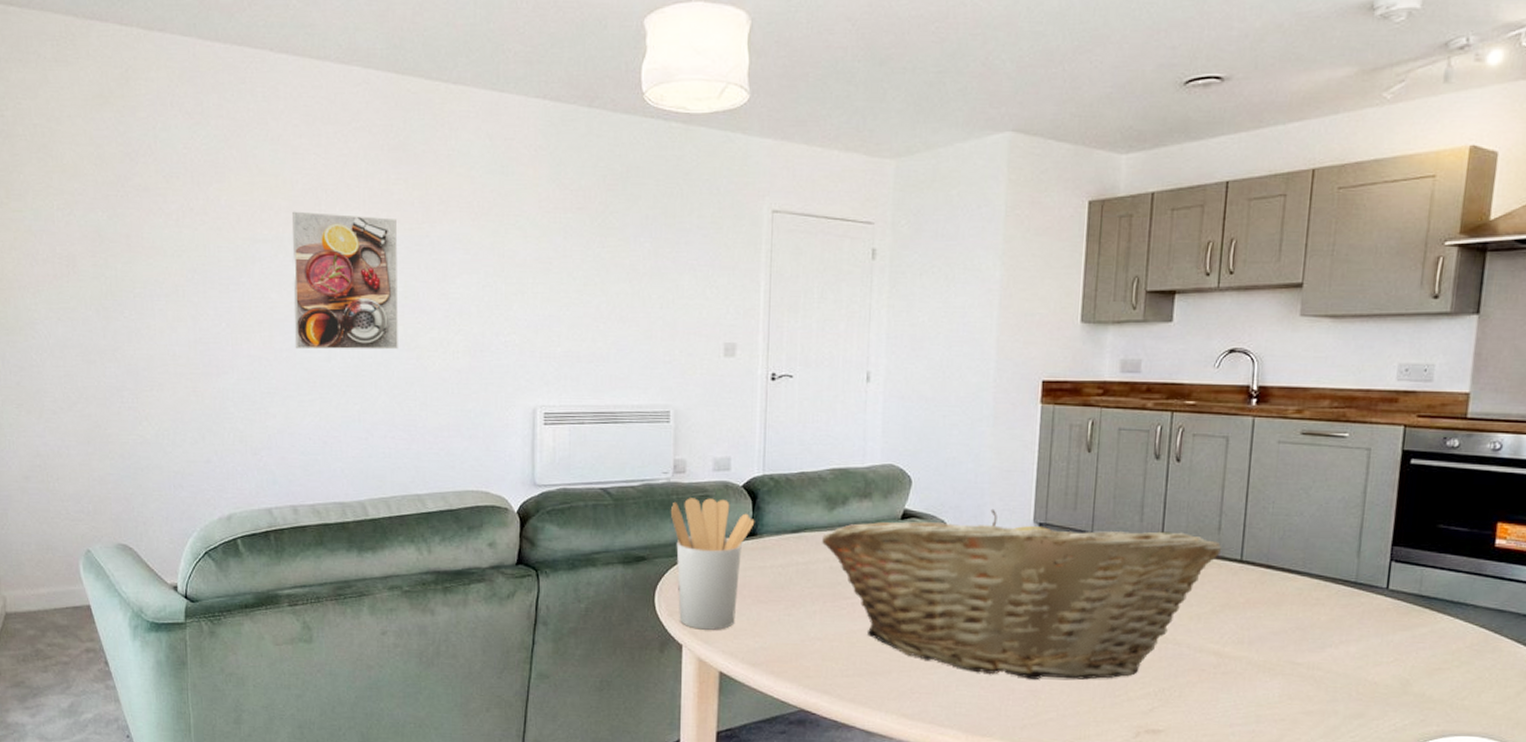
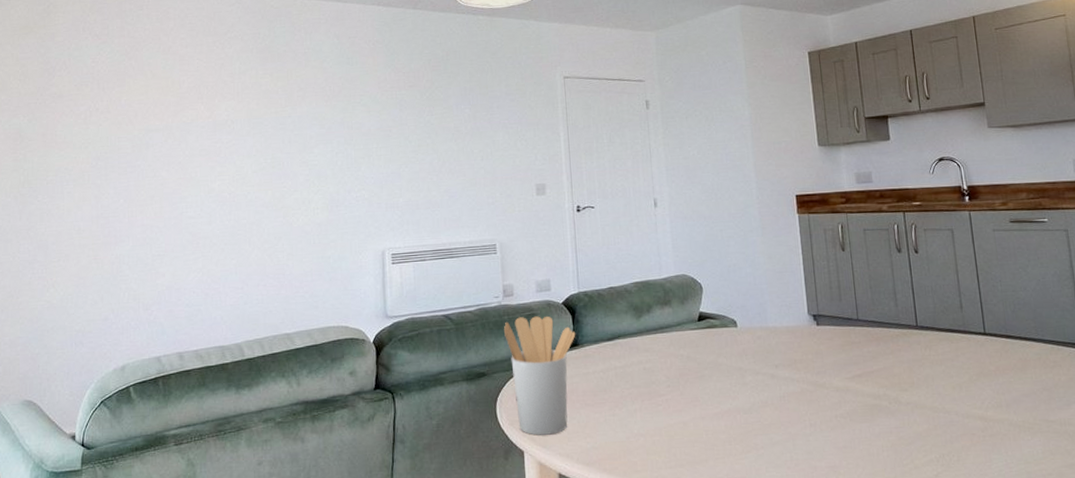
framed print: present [292,211,398,350] -> none [180,104,268,217]
fruit basket: present [822,508,1222,680] -> none [634,305,967,456]

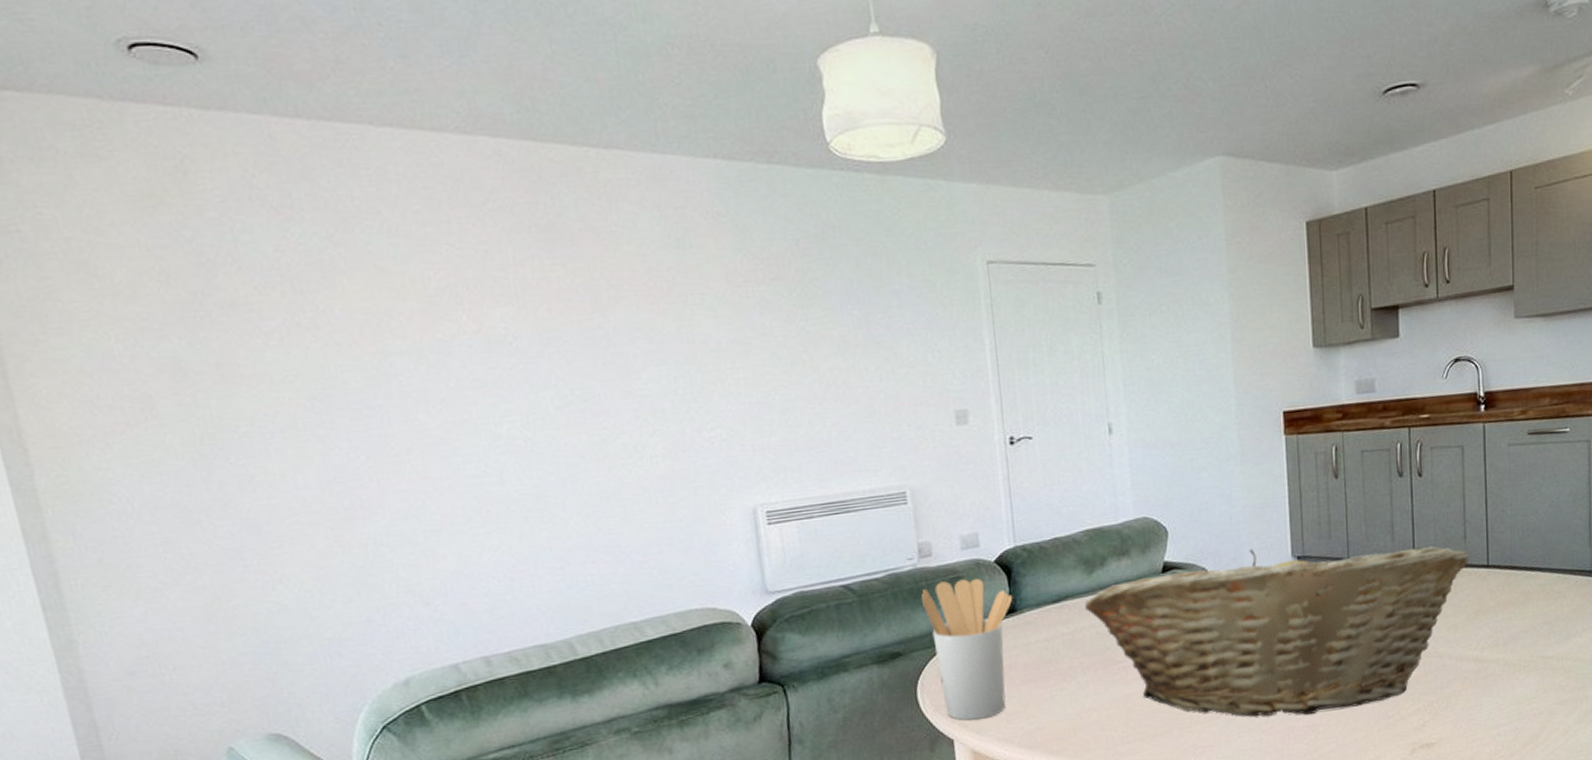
fruit basket: none [634,305,967,456] -> present [1085,545,1469,717]

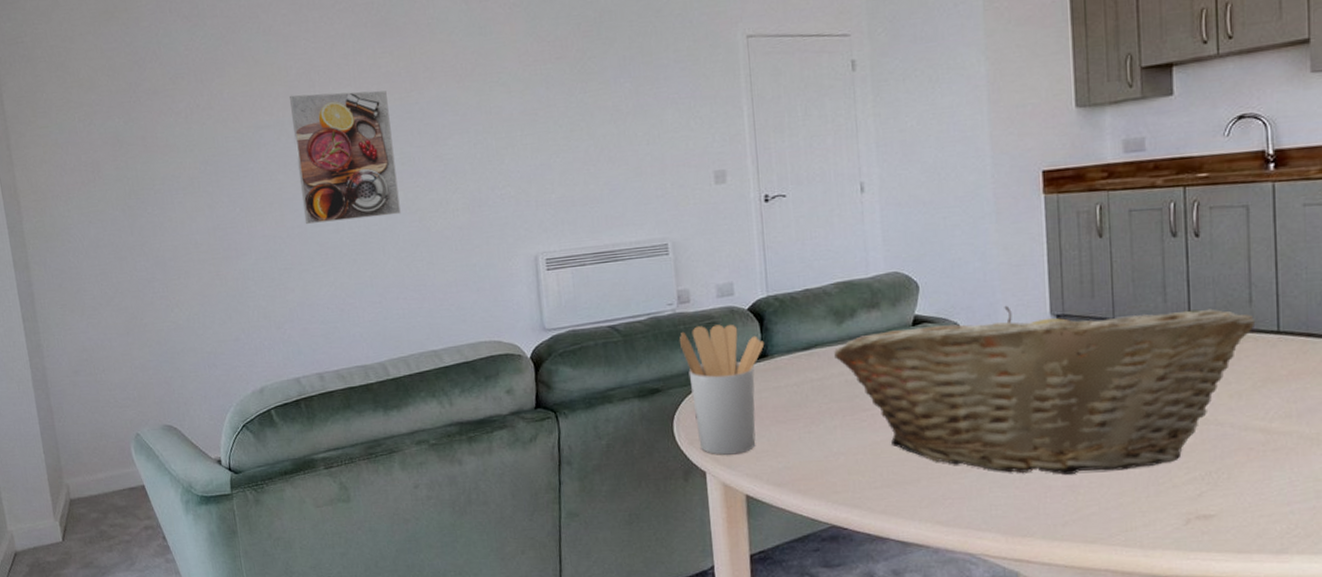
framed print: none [429,311,585,476] -> present [290,90,401,225]

